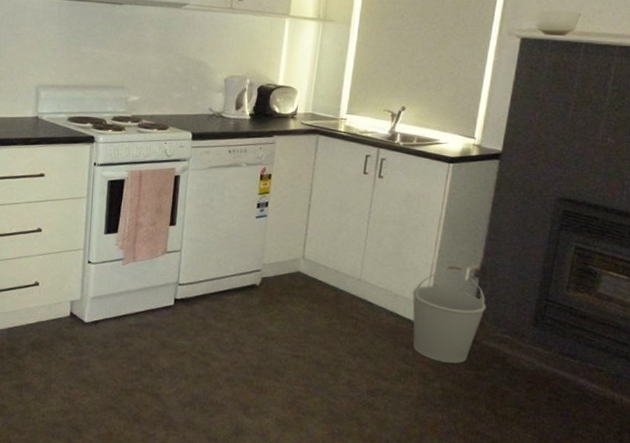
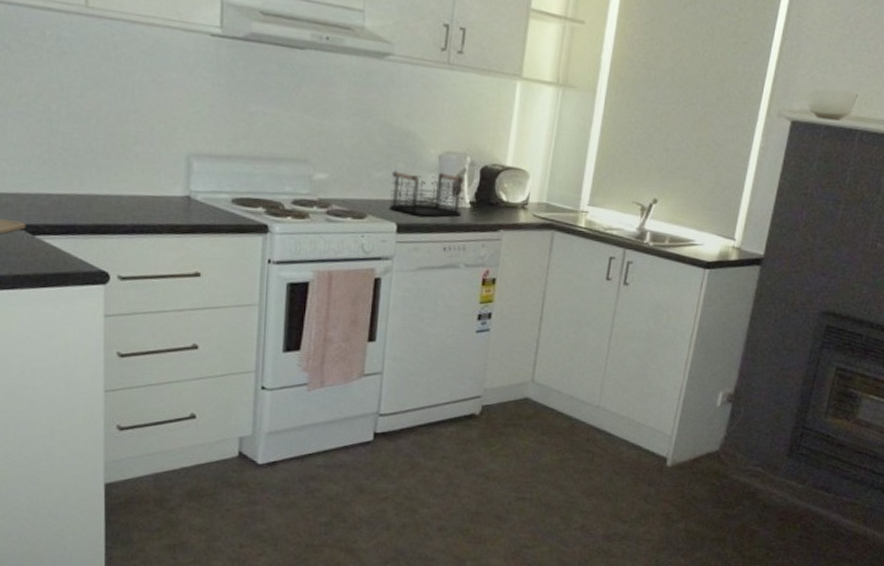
dish rack: none [187,92,246,128] -> present [390,171,465,218]
bucket: present [412,266,486,364] -> none [655,390,739,502]

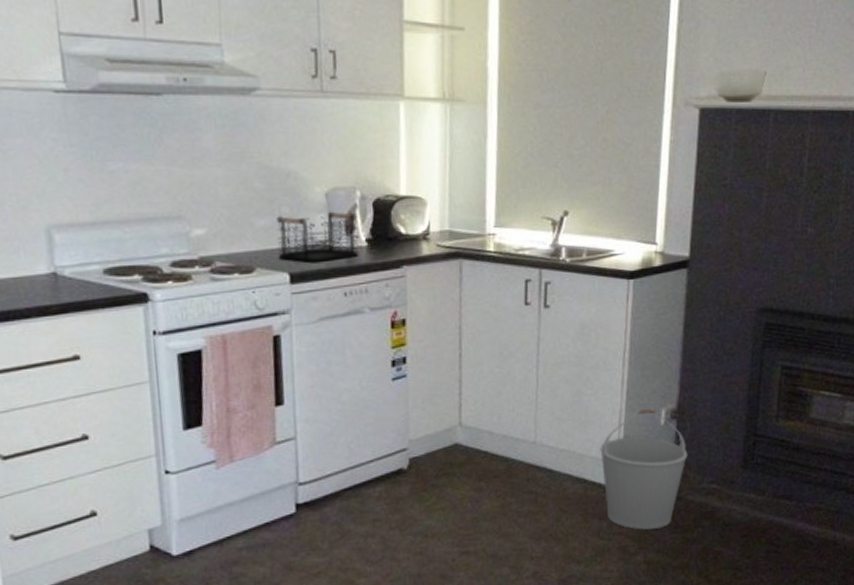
bucket: none [655,390,739,502] -> present [600,409,688,530]

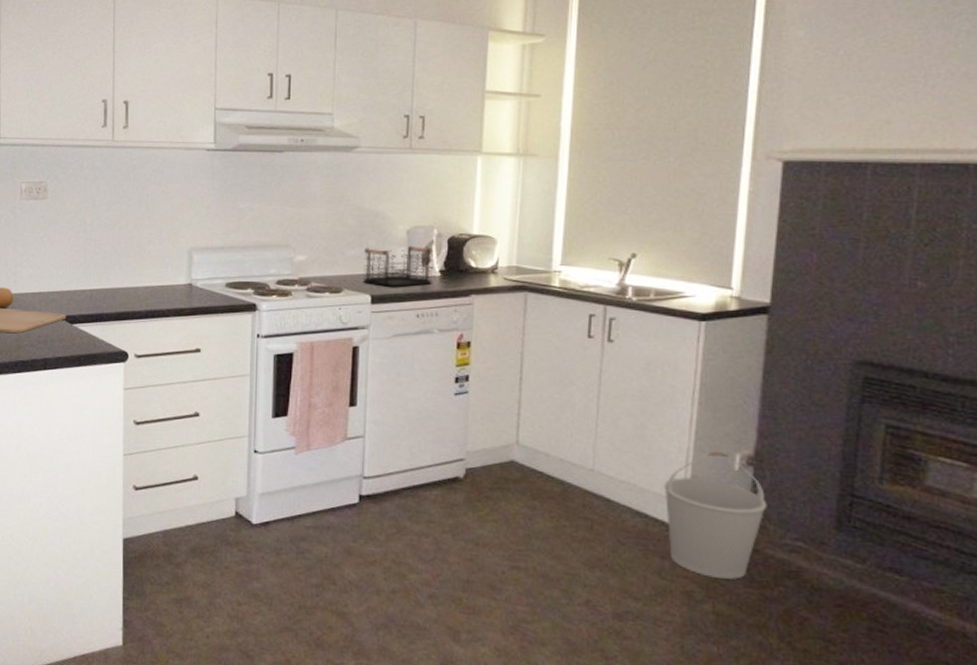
bowl: present [714,71,768,103] -> none [800,125,864,156]

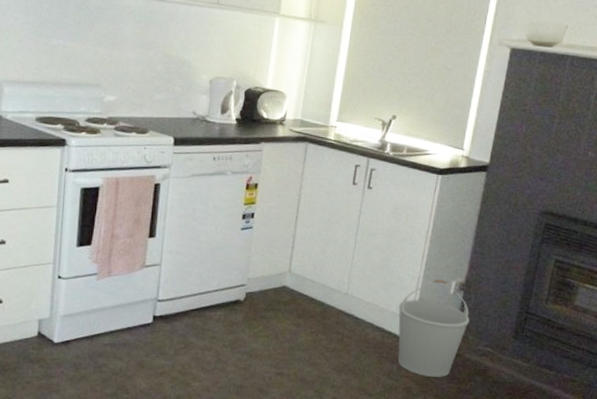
dish rack: present [364,245,434,288] -> none [168,93,232,133]
bowl: none [800,125,864,156] -> present [525,21,569,48]

